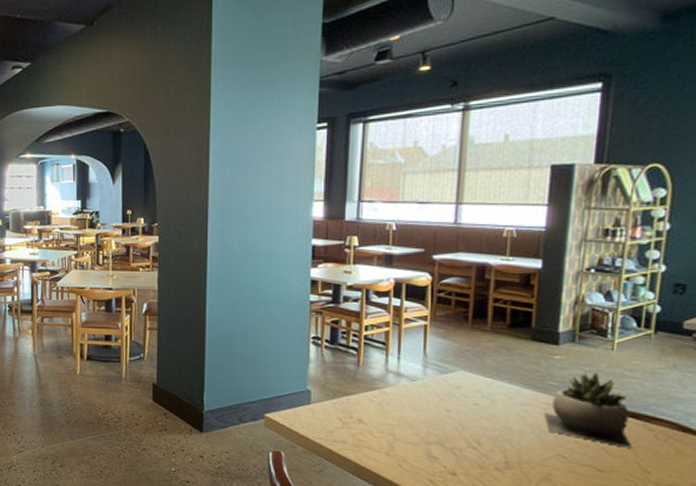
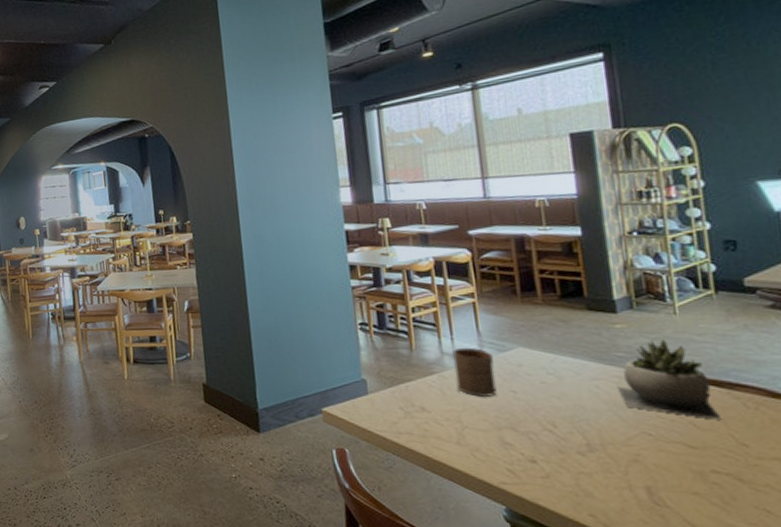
cup: none [395,366,434,414] -> present [452,347,497,397]

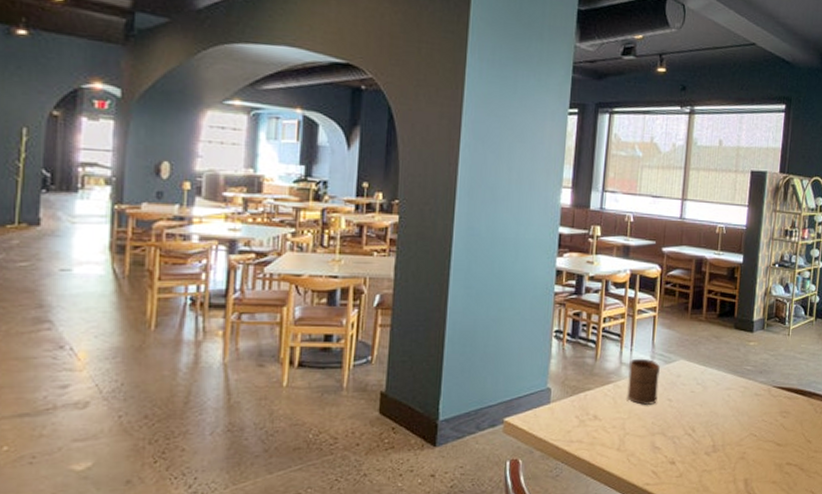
succulent plant: present [617,339,723,420] -> none [741,356,801,422]

